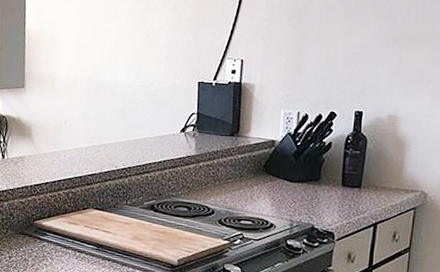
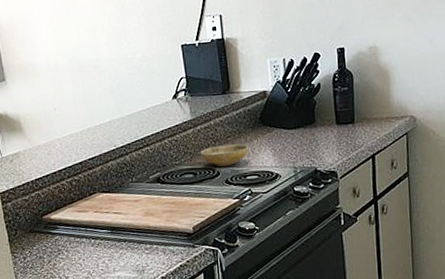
ceramic bowl: none [198,185,248,207] -> present [200,143,249,166]

